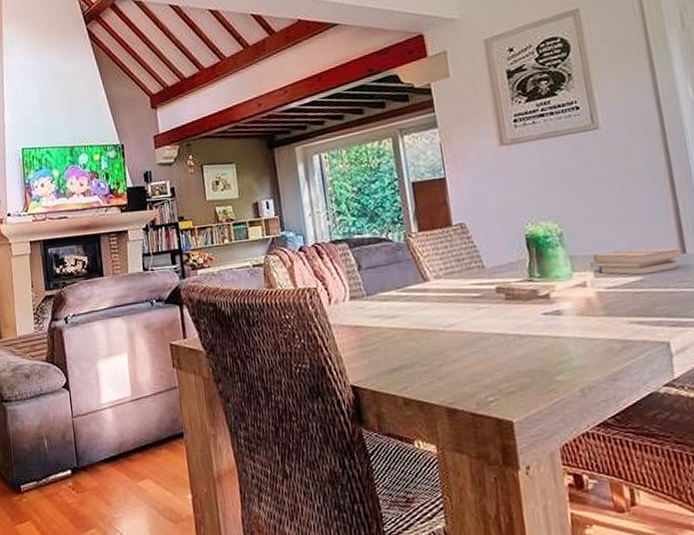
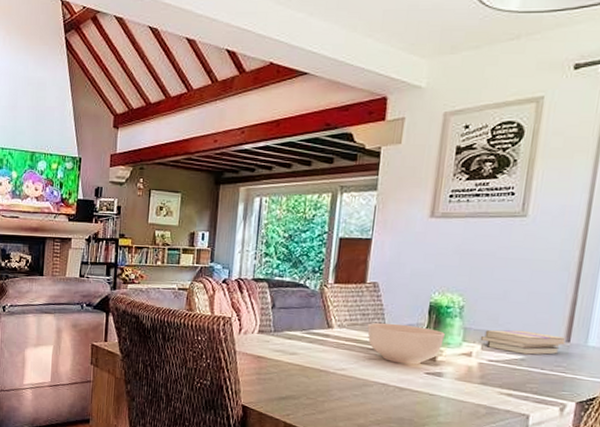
bowl: none [466,263,552,308] -> present [367,322,445,365]

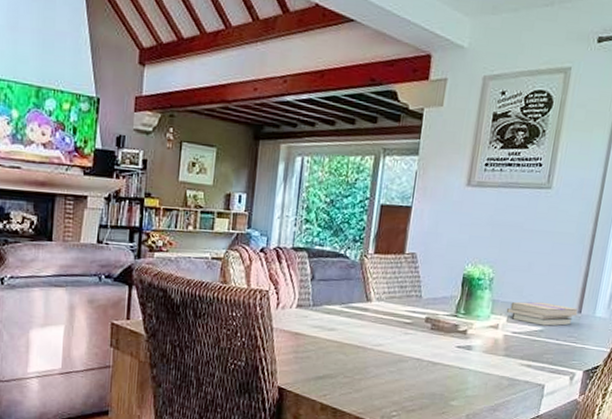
bowl: present [367,322,445,365] -> none [404,295,476,339]

